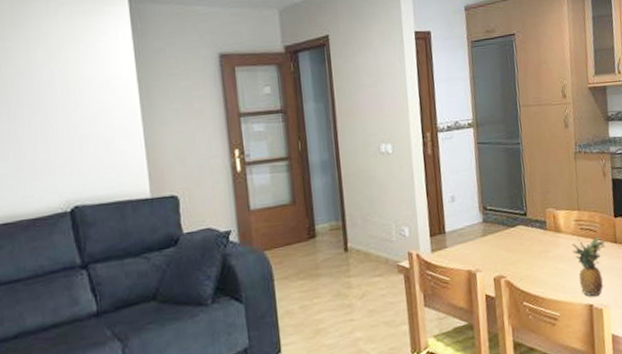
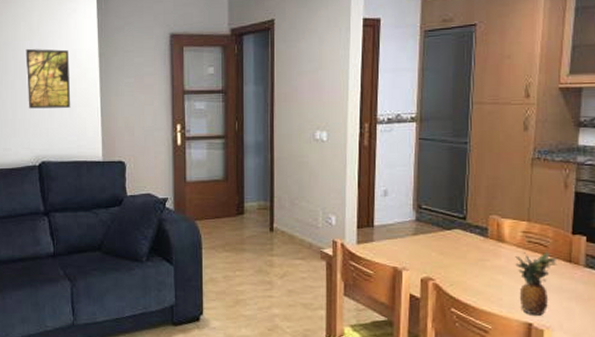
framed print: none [45,76,107,147] -> present [25,49,71,109]

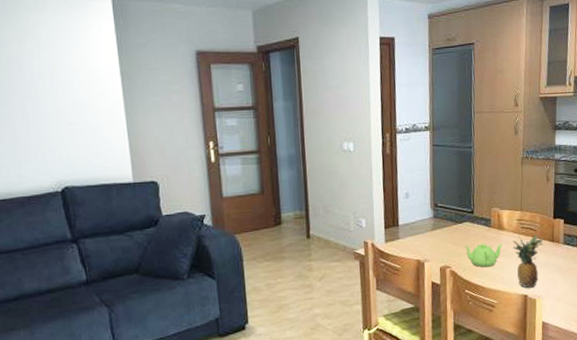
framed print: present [25,49,71,109] -> none [35,67,93,132]
teapot: none [452,255,503,285] -> present [464,243,504,268]

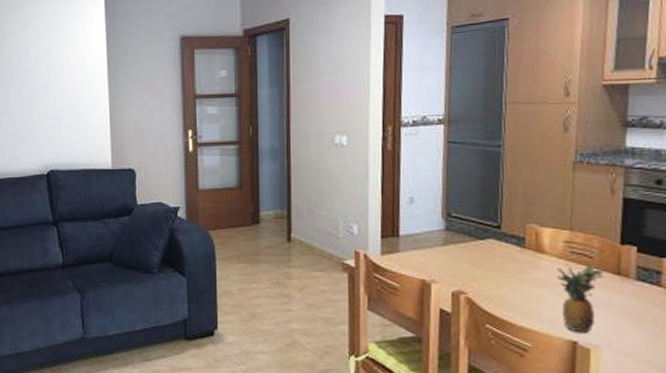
teapot: present [464,243,504,268] -> none [486,267,543,299]

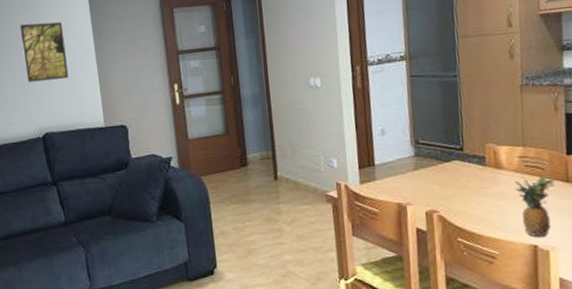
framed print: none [33,54,79,116] -> present [20,21,69,83]

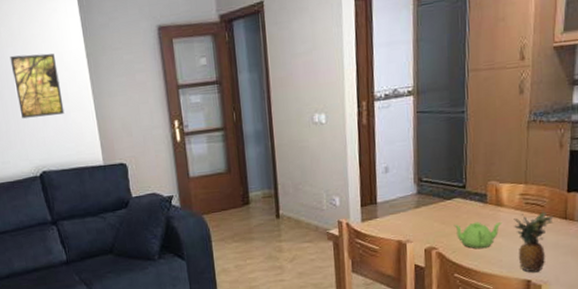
teapot: none [453,184,503,212] -> present [453,222,502,249]

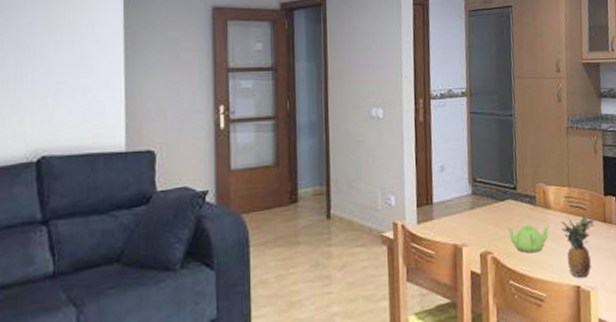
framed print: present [10,53,65,119] -> none [24,20,86,92]

